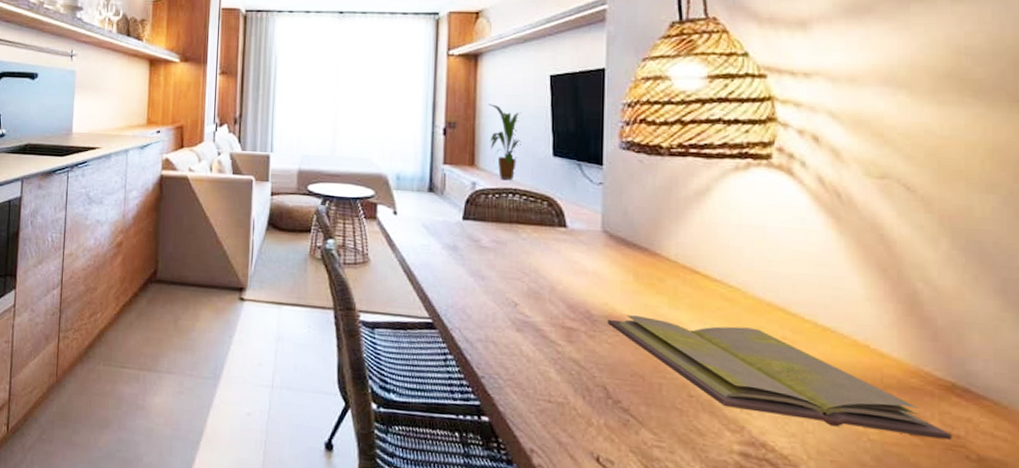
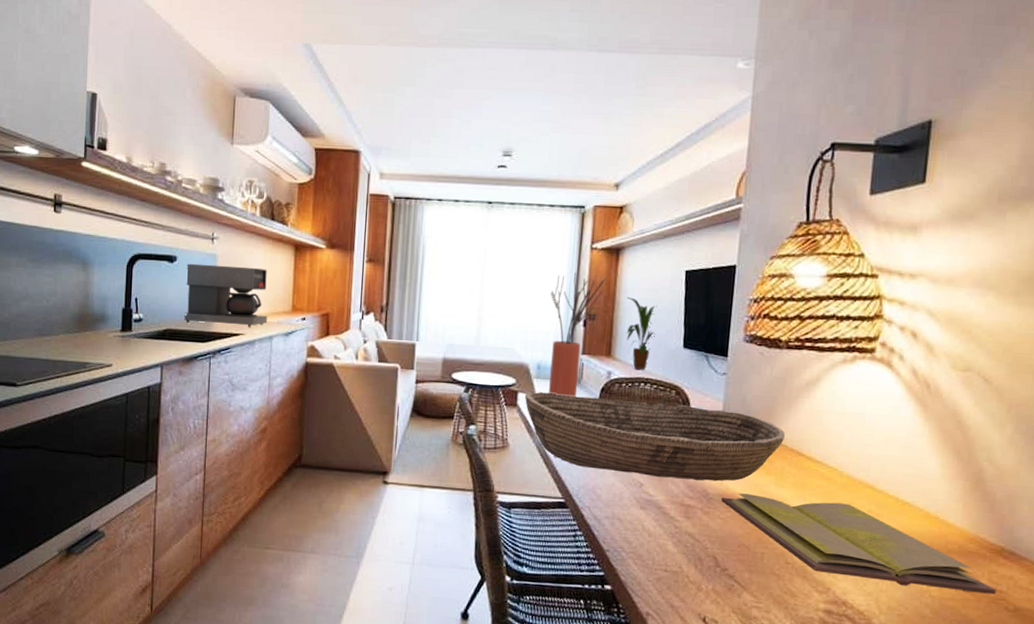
coffee maker: none [44,80,123,141] -> present [184,263,267,327]
basket: none [385,203,675,302] -> present [525,391,785,482]
vase: none [407,80,466,210] -> present [549,273,607,397]

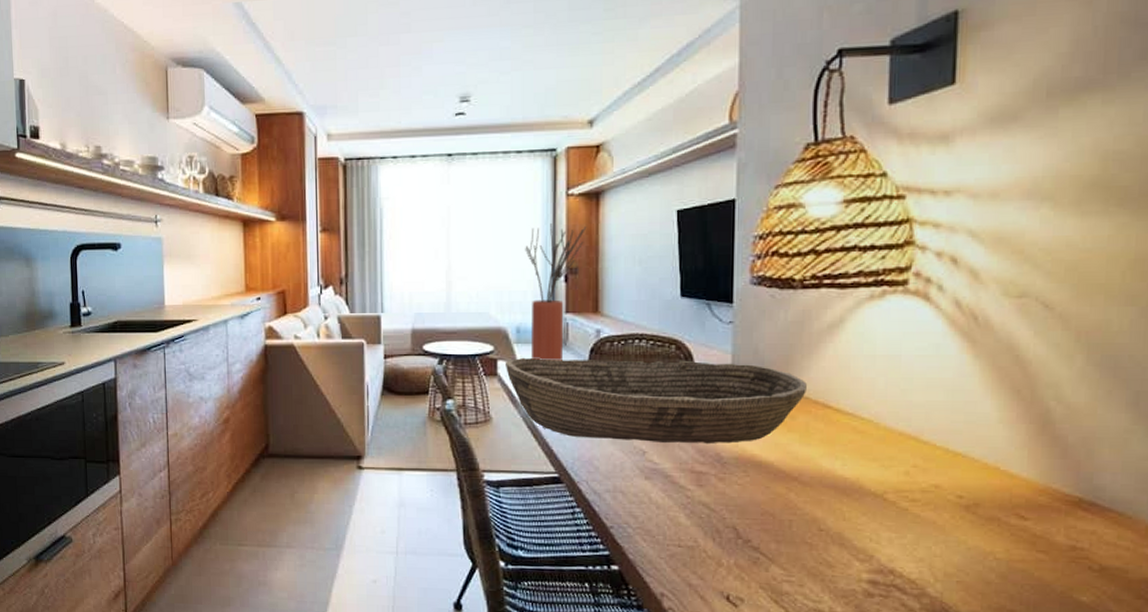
coffee maker: present [184,263,267,327] -> none [132,248,220,313]
house plant: present [626,297,657,370] -> none [611,245,647,325]
diary: present [721,493,996,595] -> none [738,455,1076,553]

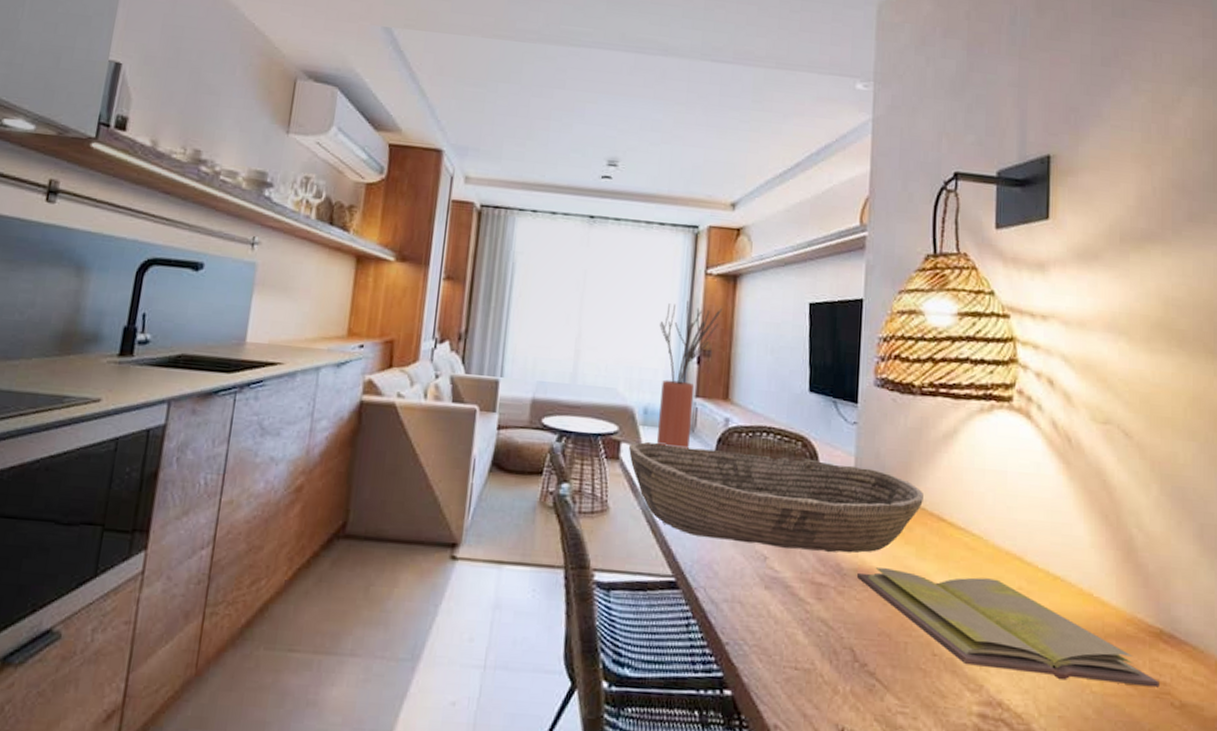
diary: none [738,455,1076,553] -> present [857,568,1159,688]

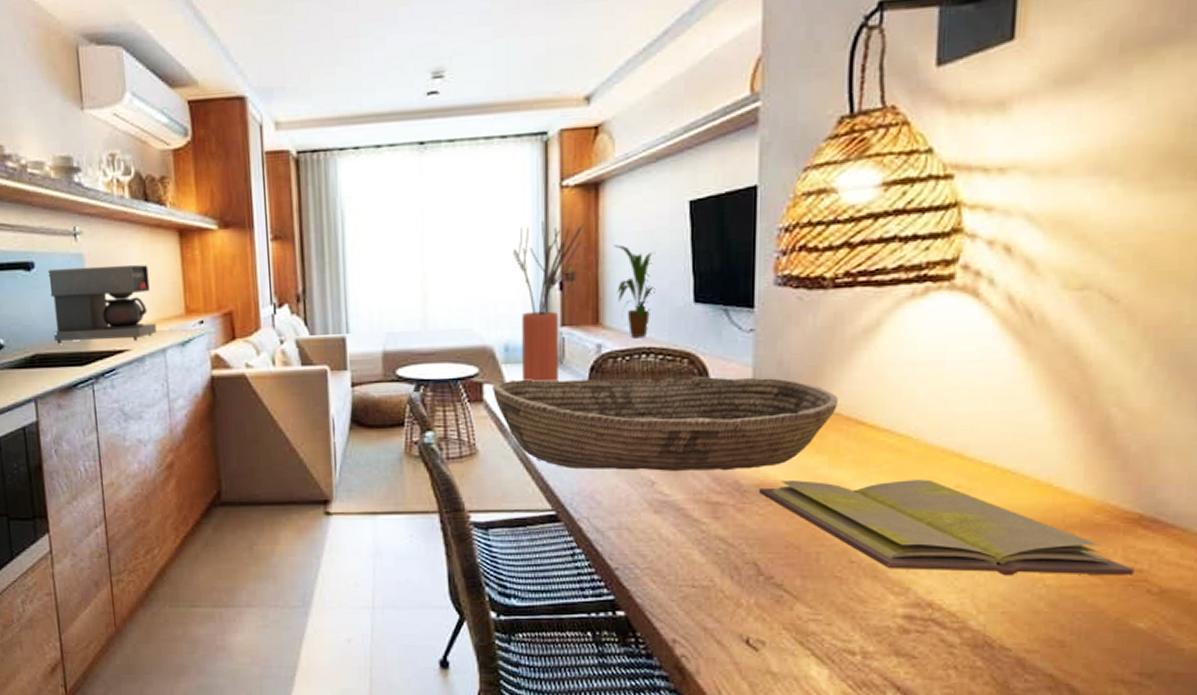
coffee maker: none [206,272,320,355] -> present [48,264,156,344]
house plant: none [745,331,780,417] -> present [613,244,655,337]

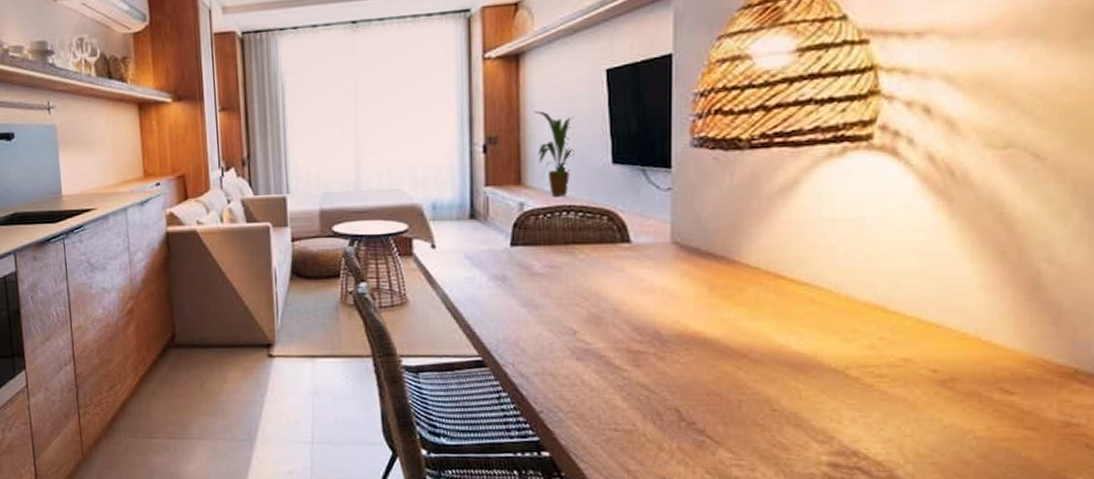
coffee maker: present [48,264,156,344] -> none [26,134,119,204]
basket: present [493,376,838,471] -> none [422,232,756,322]
vase: present [513,221,585,383] -> none [439,90,506,238]
diary: present [759,479,1134,576] -> none [680,331,1071,430]

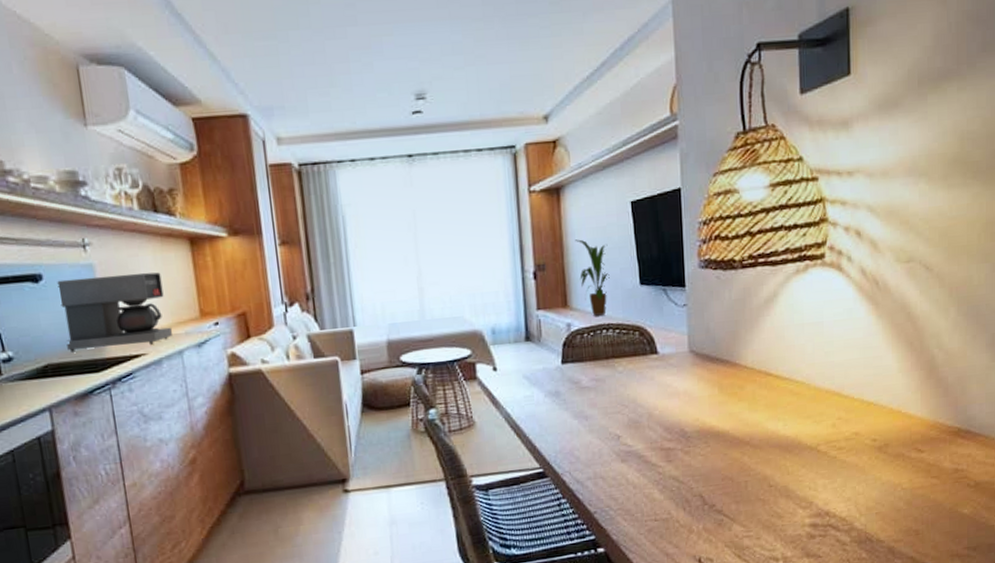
coffee maker: none [26,134,119,204] -> present [57,272,172,352]

